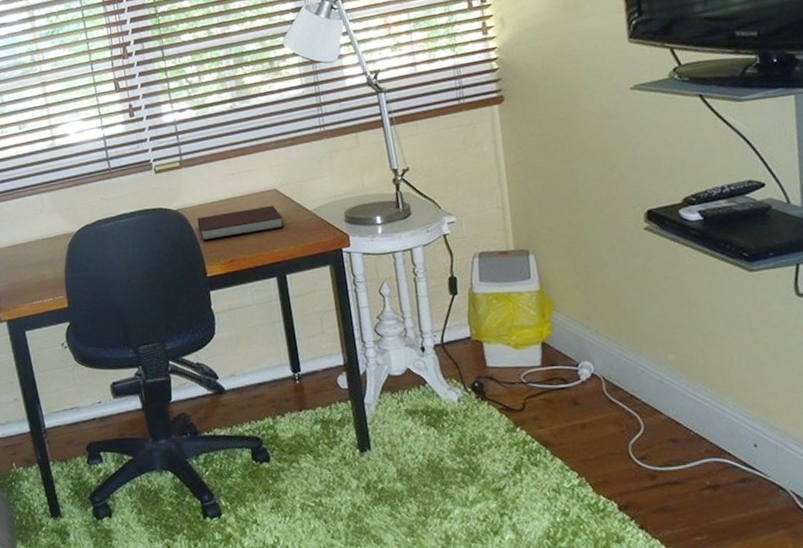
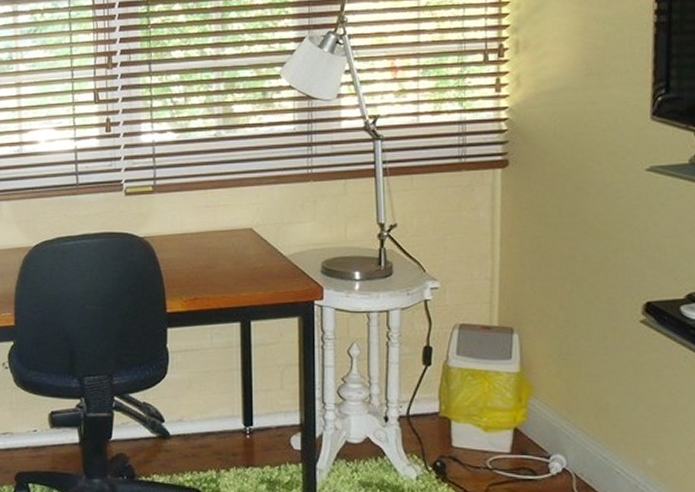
notebook: present [197,205,284,241] -> none [163,245,255,273]

